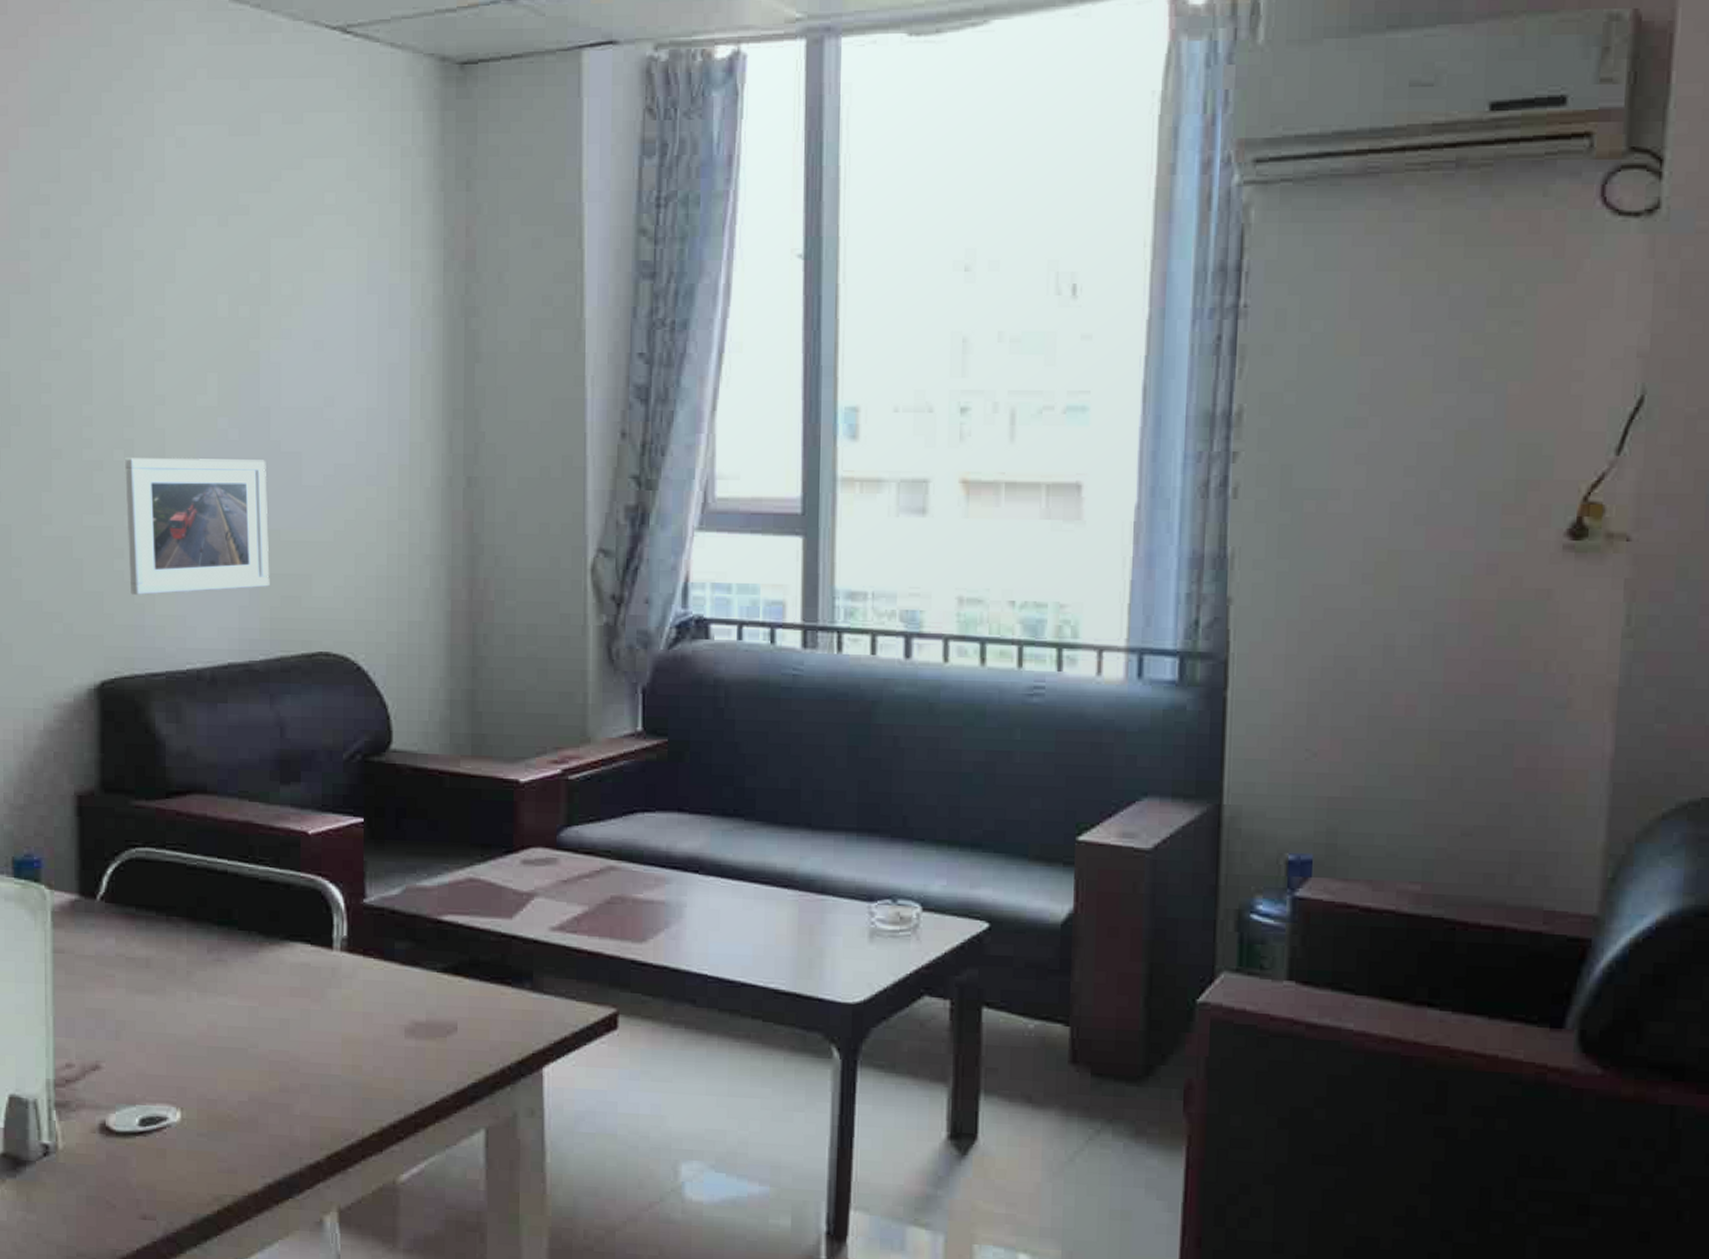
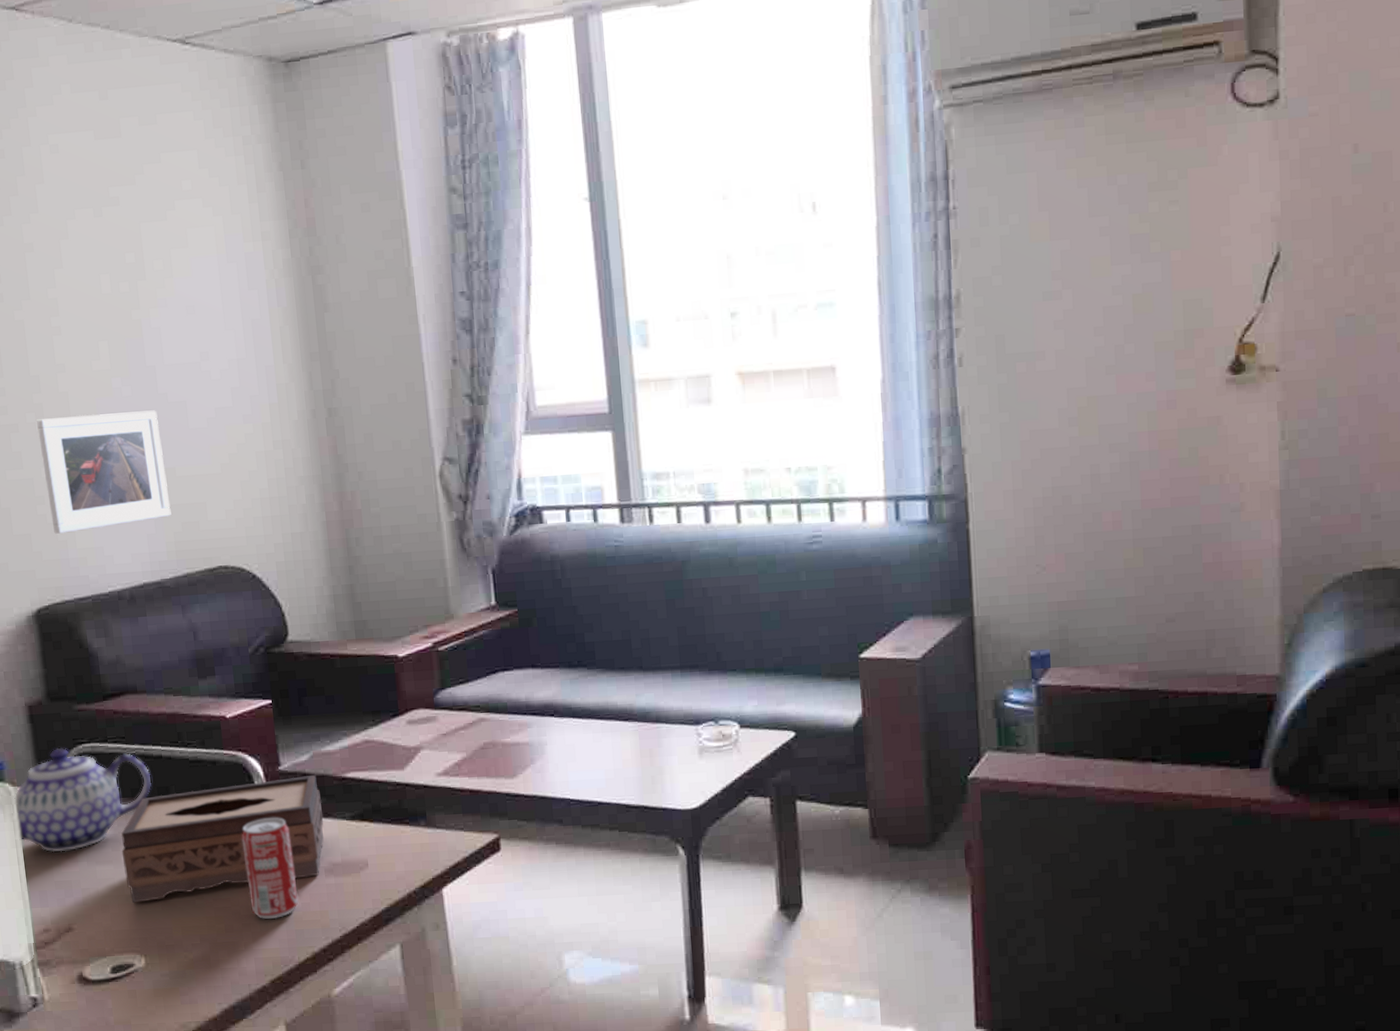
teapot: none [49,848,212,974] -> present [14,747,152,853]
tissue box: none [167,913,410,1045] -> present [121,775,324,903]
beverage can: none [310,959,370,1083] -> present [241,818,299,920]

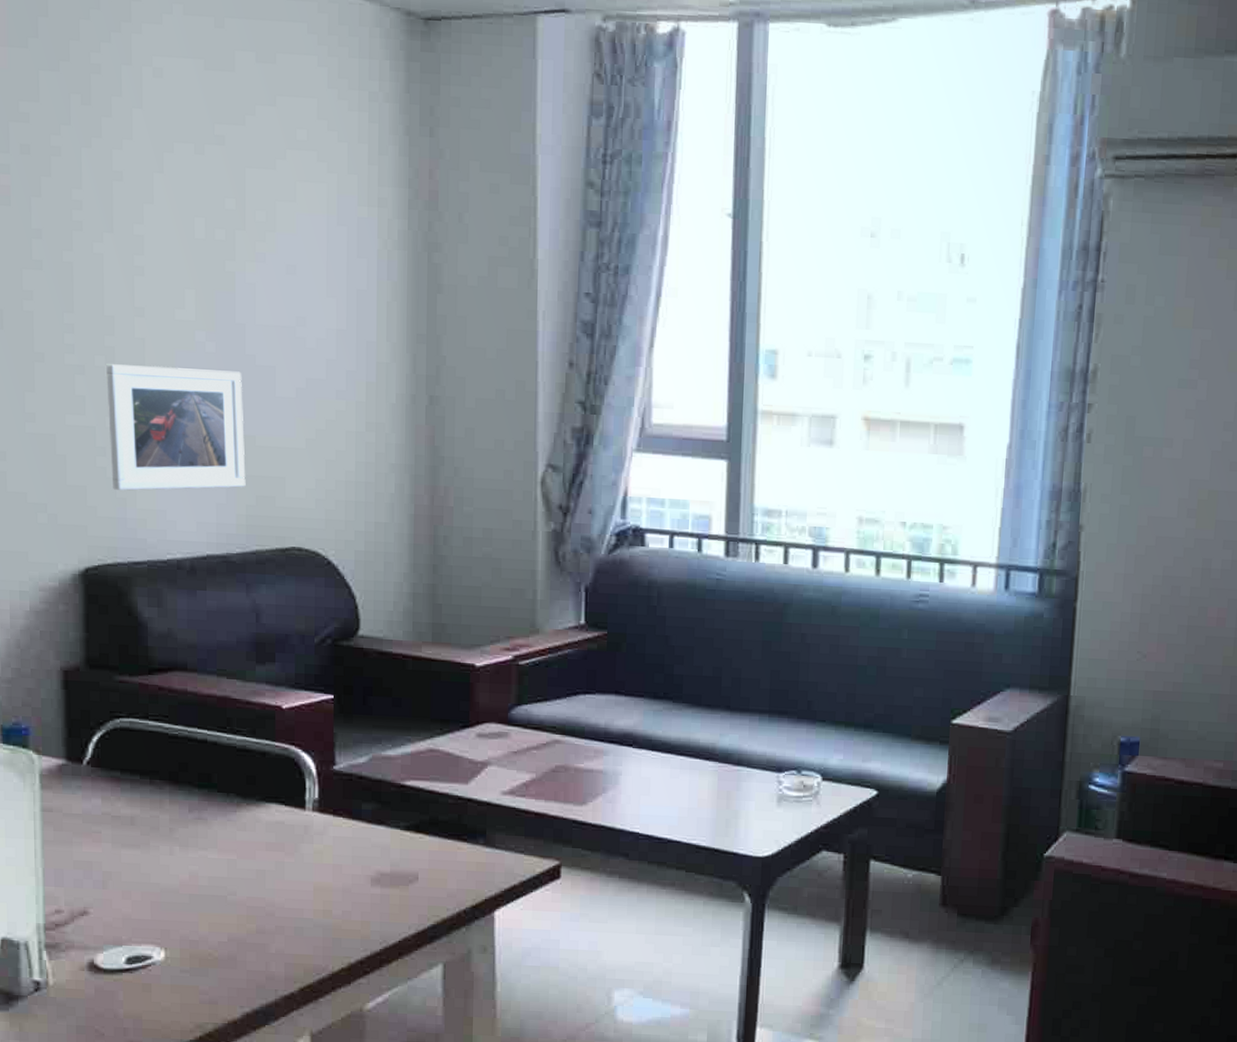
teapot: present [14,747,152,853] -> none [37,719,193,831]
tissue box: present [121,775,324,903] -> none [151,779,376,893]
beverage can: present [241,818,299,920] -> none [285,818,340,925]

